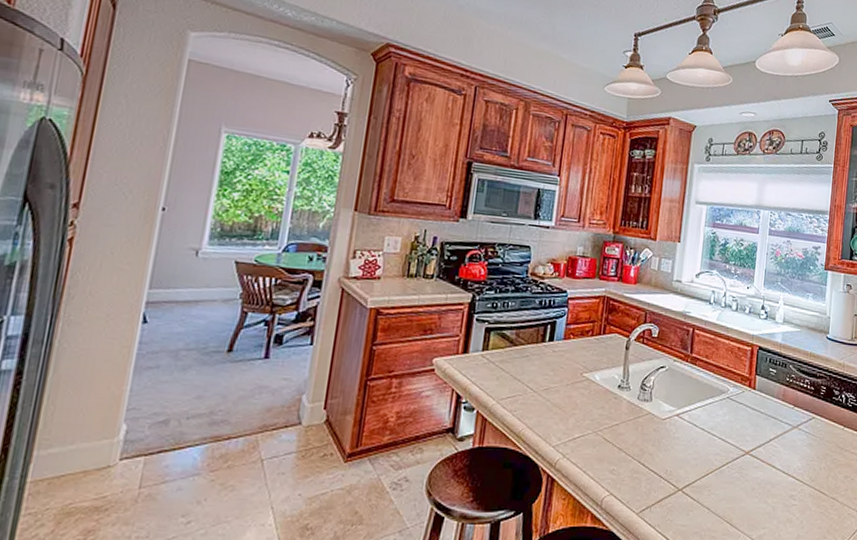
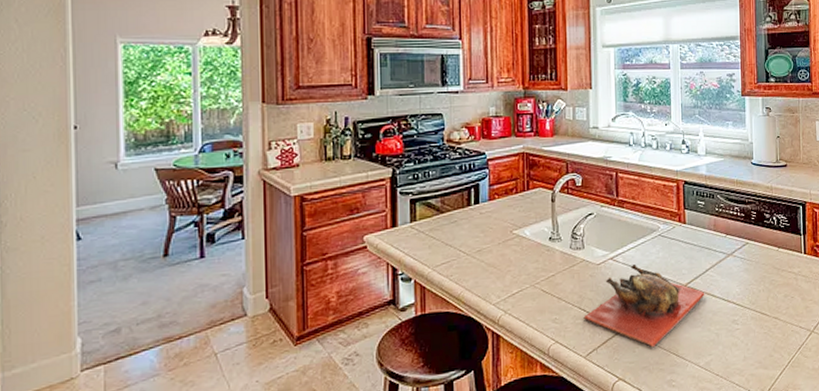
cutting board: none [641,424,766,513] -> present [583,265,705,348]

